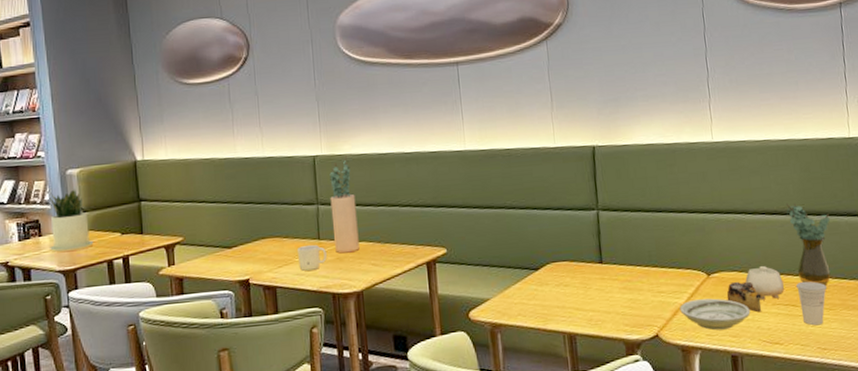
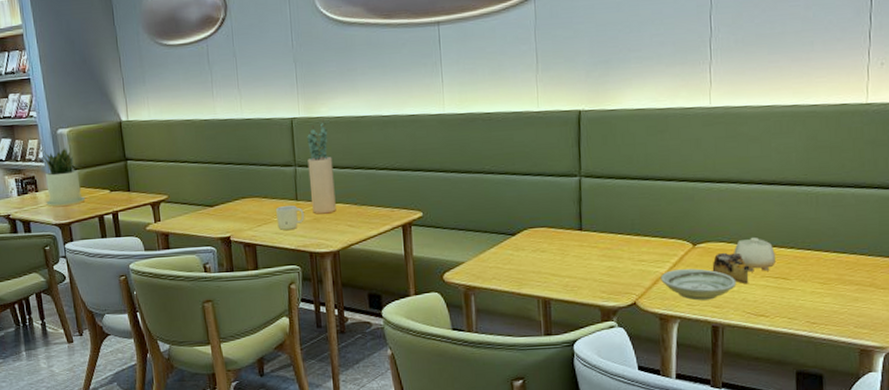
vase: present [785,203,831,287] -> none [786,173,834,261]
cup: present [796,281,826,326] -> none [789,254,822,300]

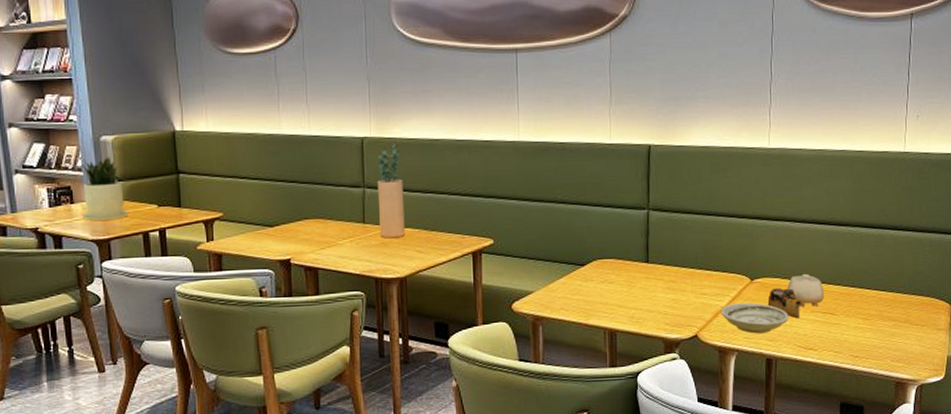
mug: present [276,205,304,230] -> none [341,228,371,254]

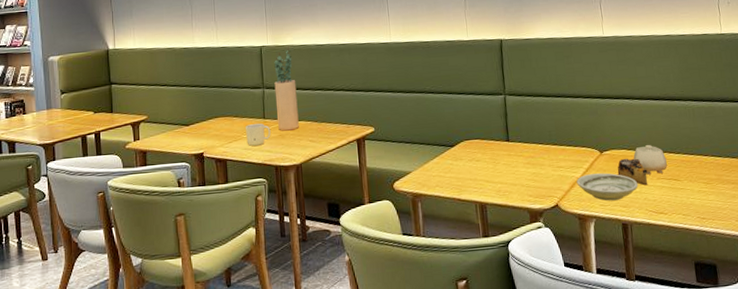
planter: present [80,156,129,222] -> none [32,73,70,129]
mug: none [341,228,371,254] -> present [246,123,271,146]

